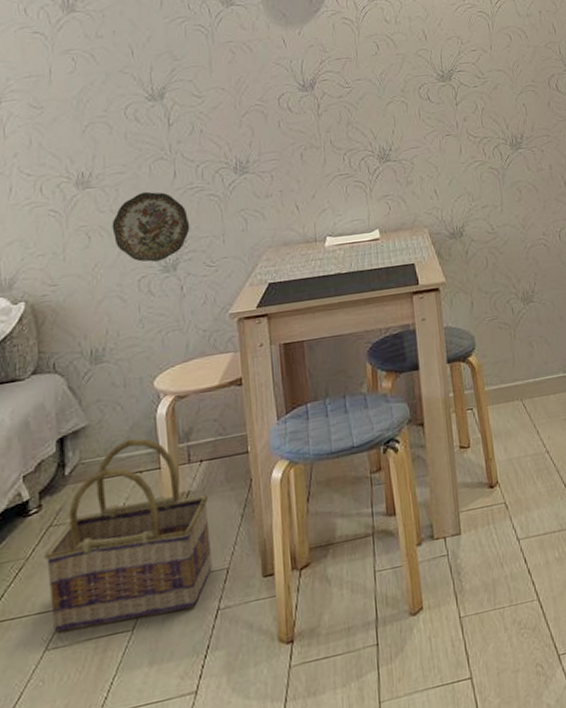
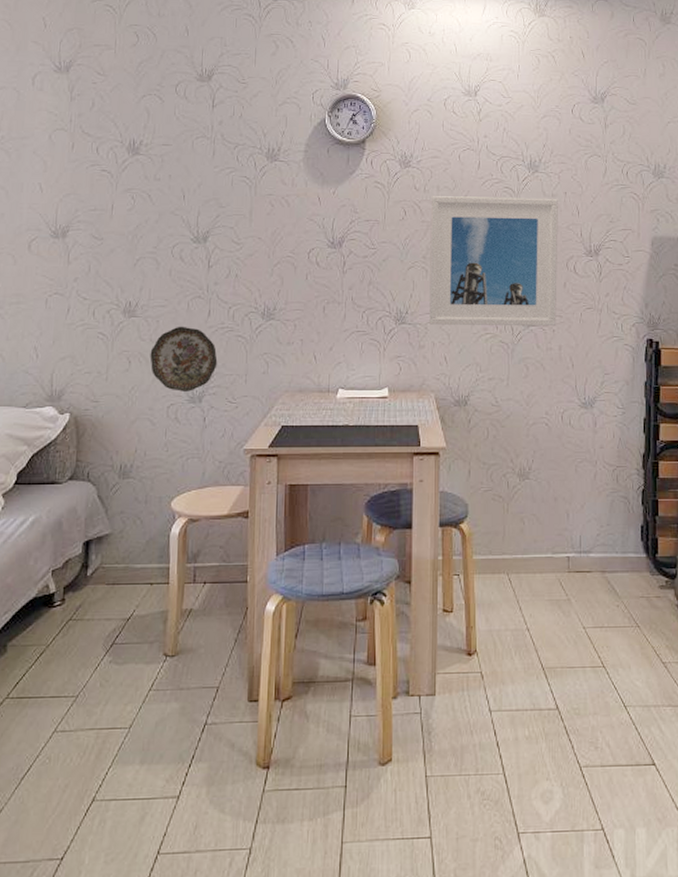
basket: present [43,438,212,633] -> none [61,552,207,719]
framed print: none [404,19,544,159] -> present [429,196,559,326]

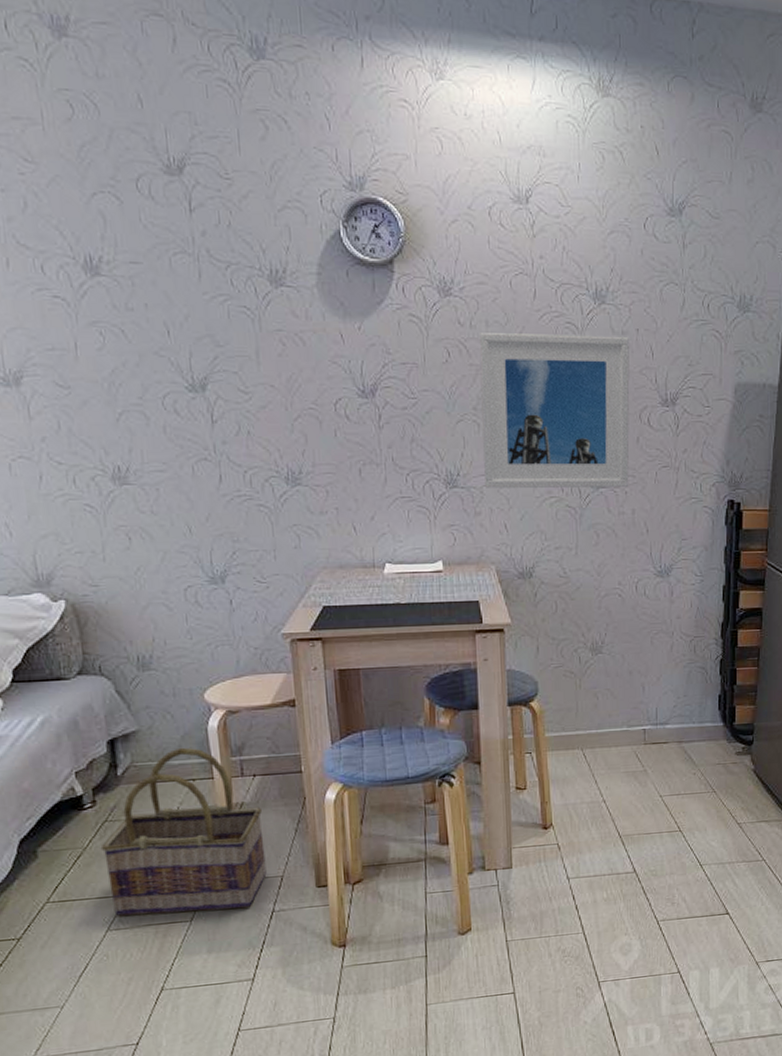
basket: none [61,552,207,719] -> present [100,747,267,916]
decorative plate: present [150,326,218,392] -> none [153,494,239,571]

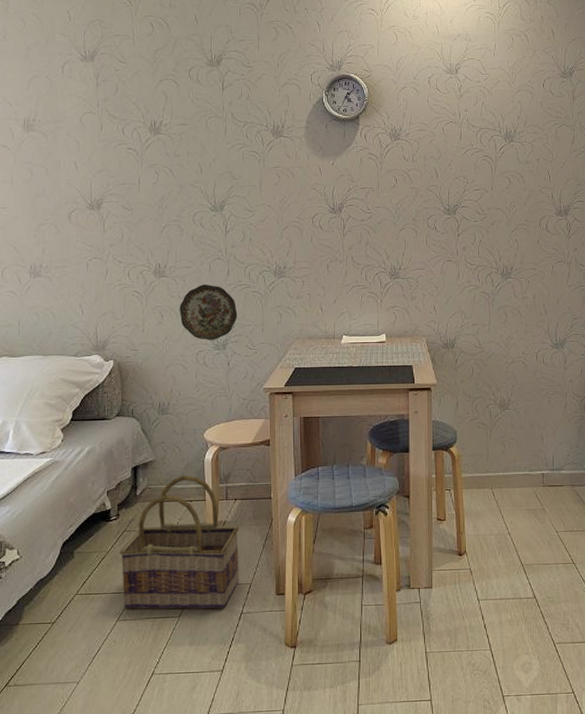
decorative plate: none [153,494,239,571] -> present [179,284,238,340]
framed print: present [479,333,630,488] -> none [418,165,532,279]

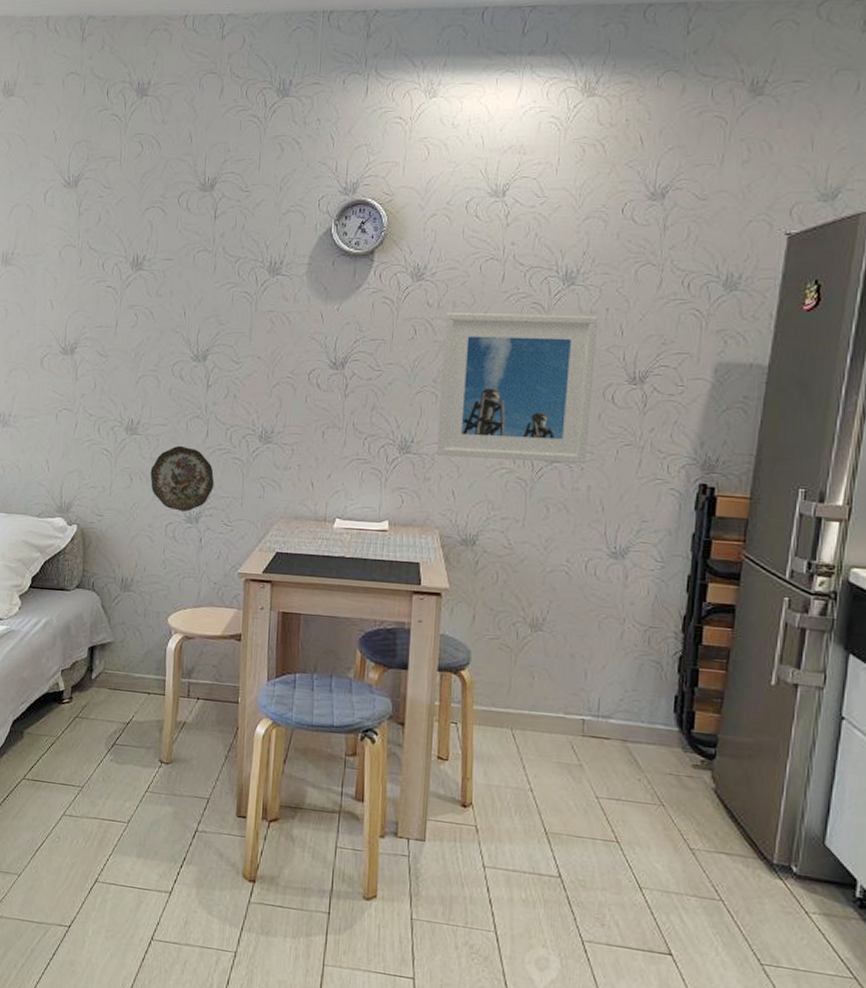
basket: present [119,475,239,610] -> none [69,662,200,822]
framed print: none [418,165,532,279] -> present [437,313,599,463]

